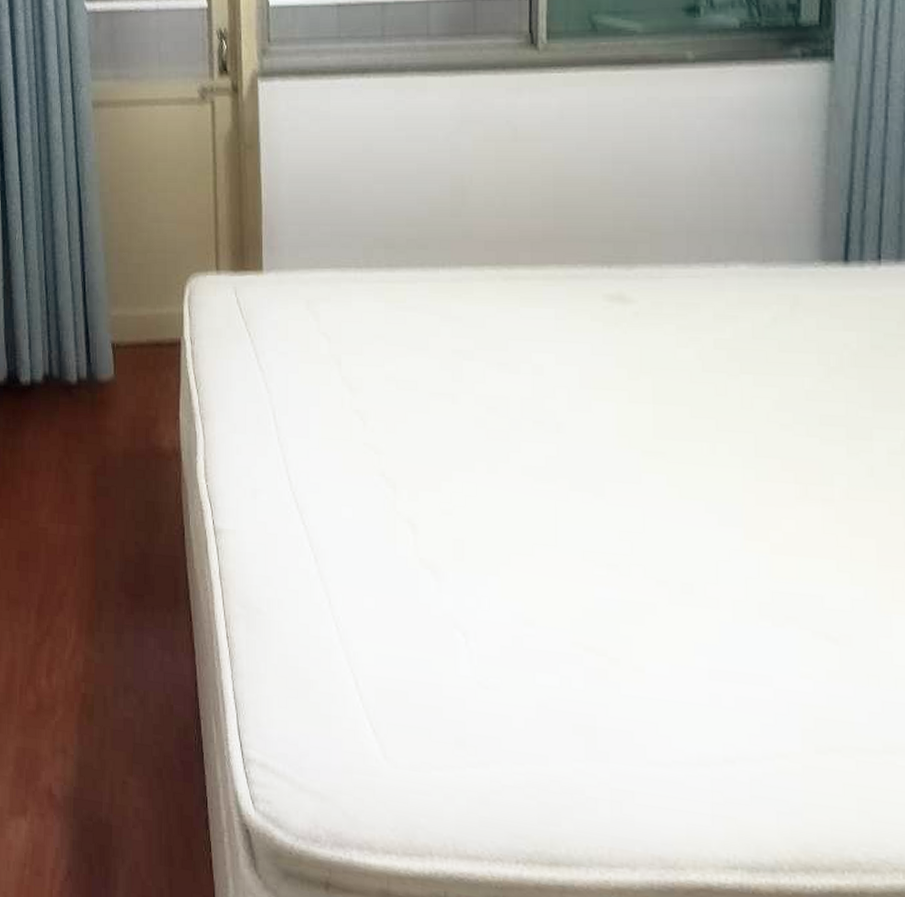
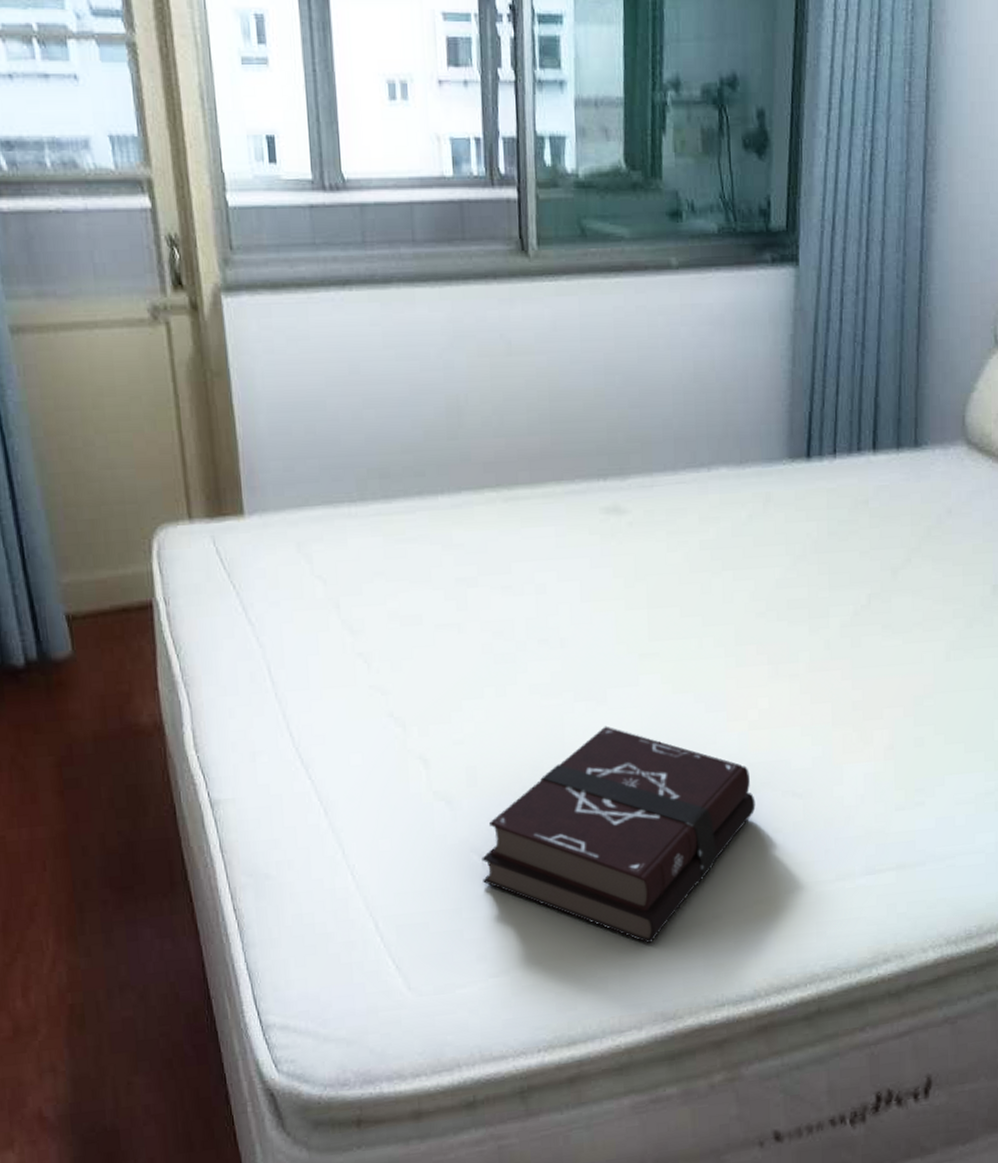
hardback book: none [465,521,779,773] -> present [482,726,756,944]

